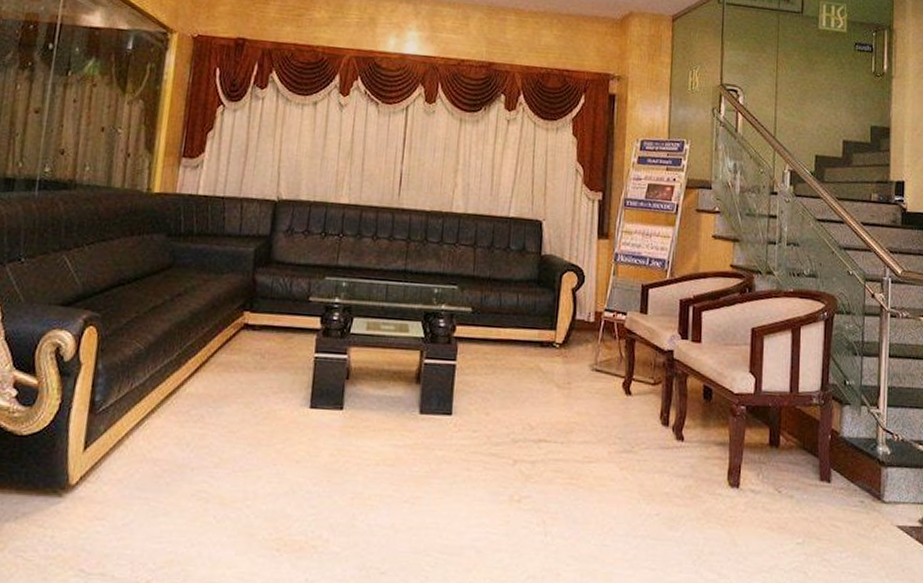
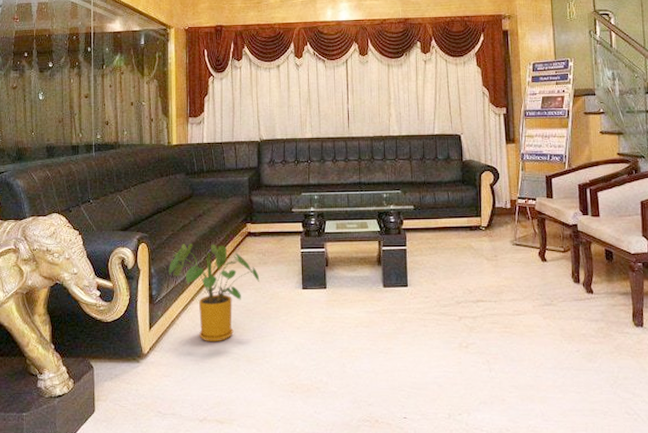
house plant: none [123,332,253,475] -> present [169,244,260,342]

